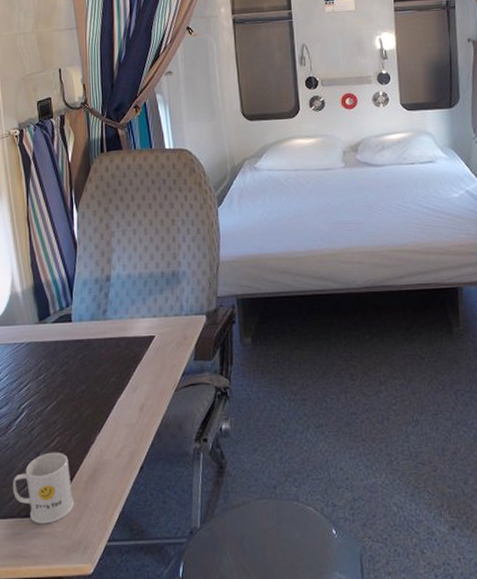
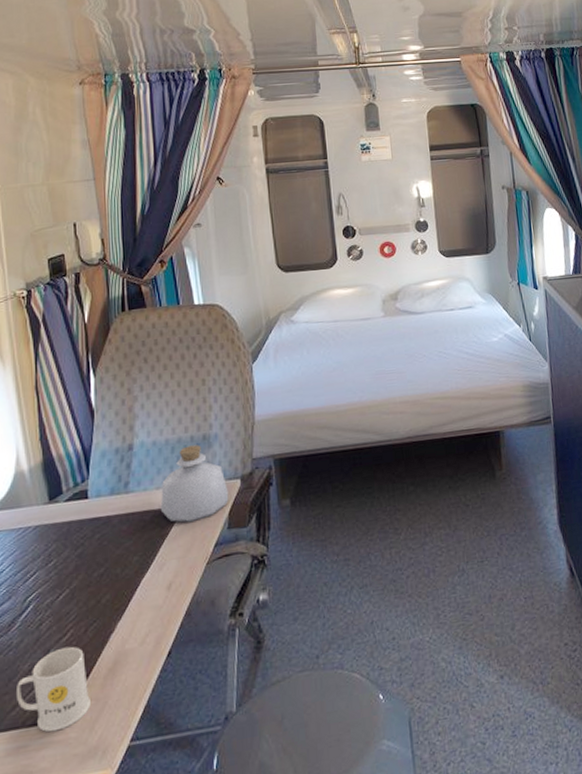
bottle: none [134,280,195,351] -> present [160,444,229,523]

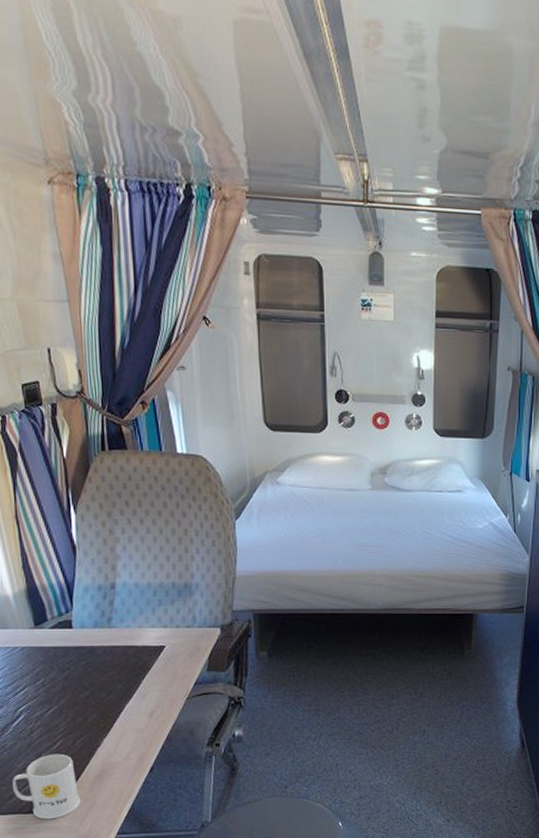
bottle: present [160,444,229,523] -> none [142,591,209,660]

